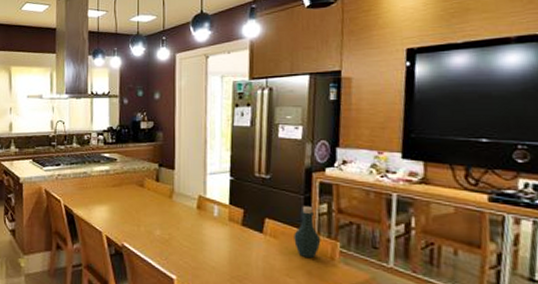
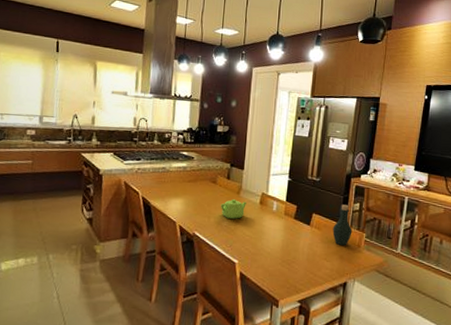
teapot: none [150,204,181,227] -> present [220,199,246,219]

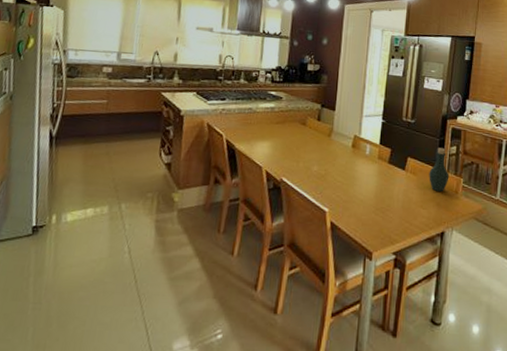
teapot: present [220,199,246,219] -> none [310,142,338,164]

